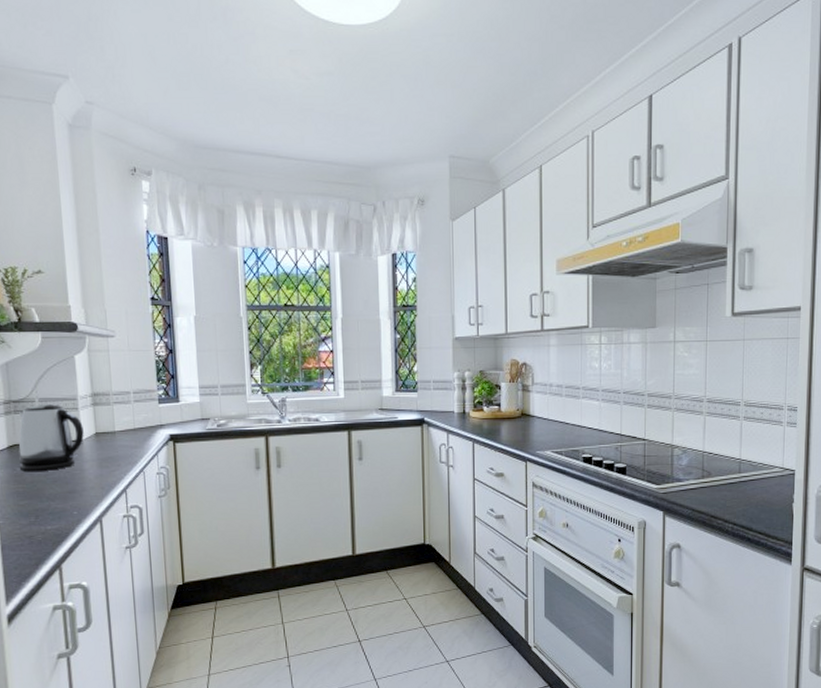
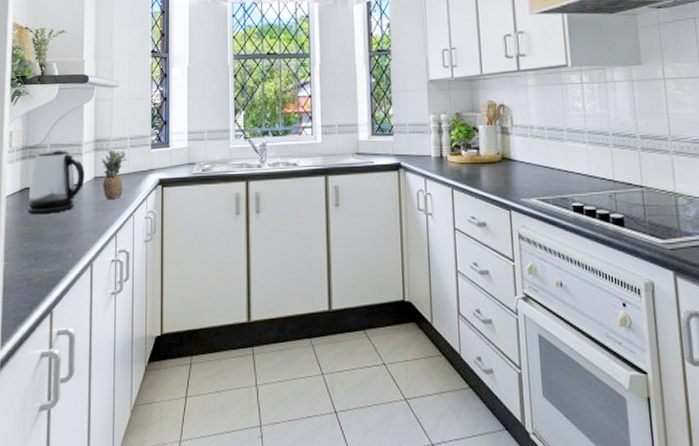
fruit: none [101,403,133,455] -> present [101,149,128,199]

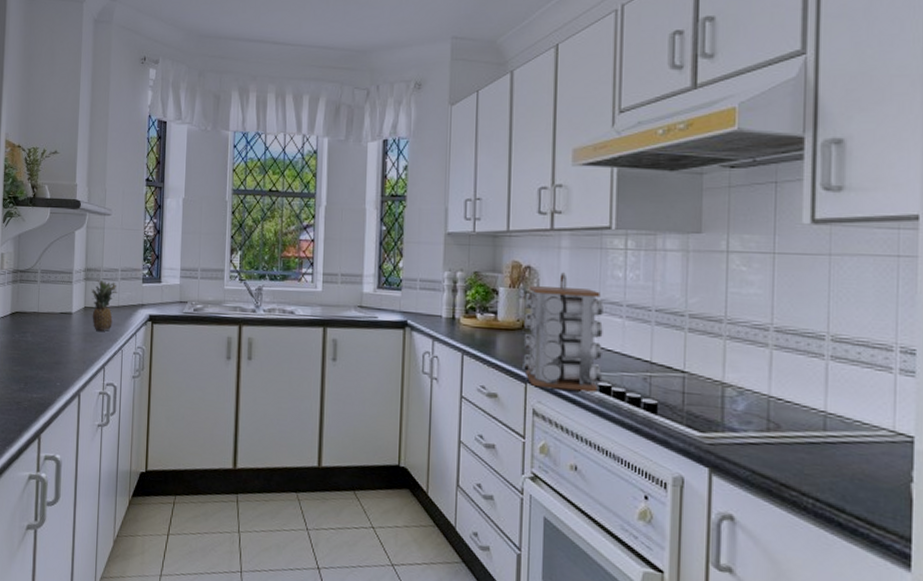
kettle: present [28,150,85,214] -> none [18,276,75,340]
spice rack: none [501,107,574,214] -> present [523,272,604,393]

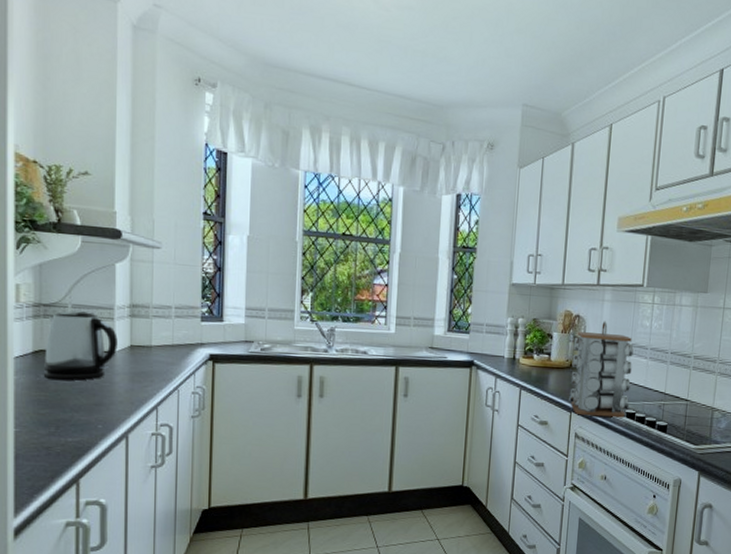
kettle: none [18,276,75,340] -> present [44,310,118,381]
fruit: present [91,279,118,331] -> none [138,316,172,371]

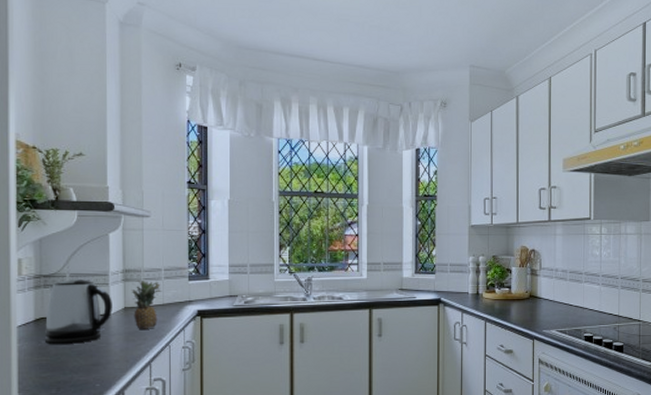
fruit: none [138,316,172,371] -> present [131,279,162,329]
spice rack: present [569,321,634,418] -> none [531,253,587,343]

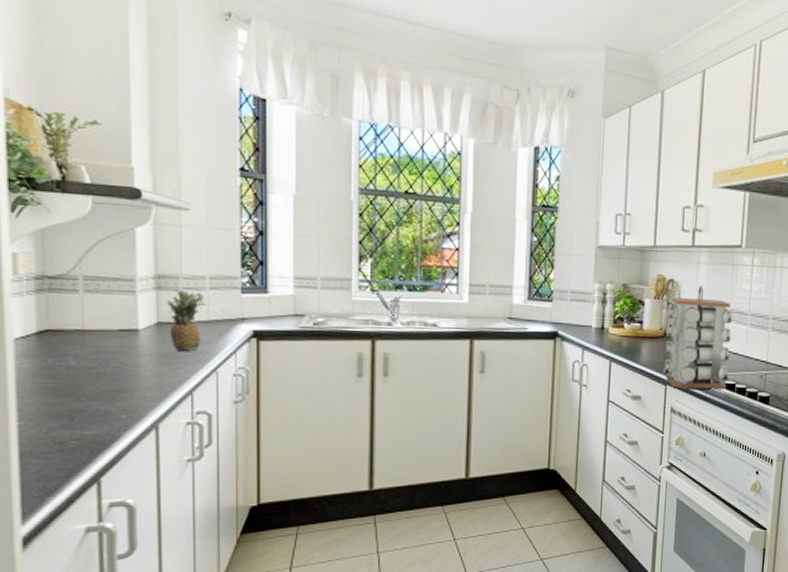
kettle: present [45,280,112,344] -> none [52,283,141,364]
spice rack: none [531,253,587,343] -> present [663,285,733,390]

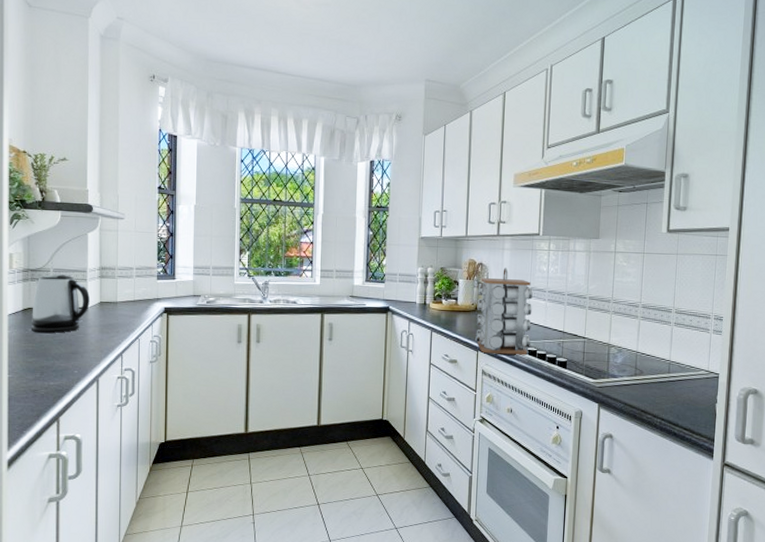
kettle: none [52,283,141,364] -> present [32,274,90,333]
fruit: present [165,288,207,351] -> none [106,277,134,323]

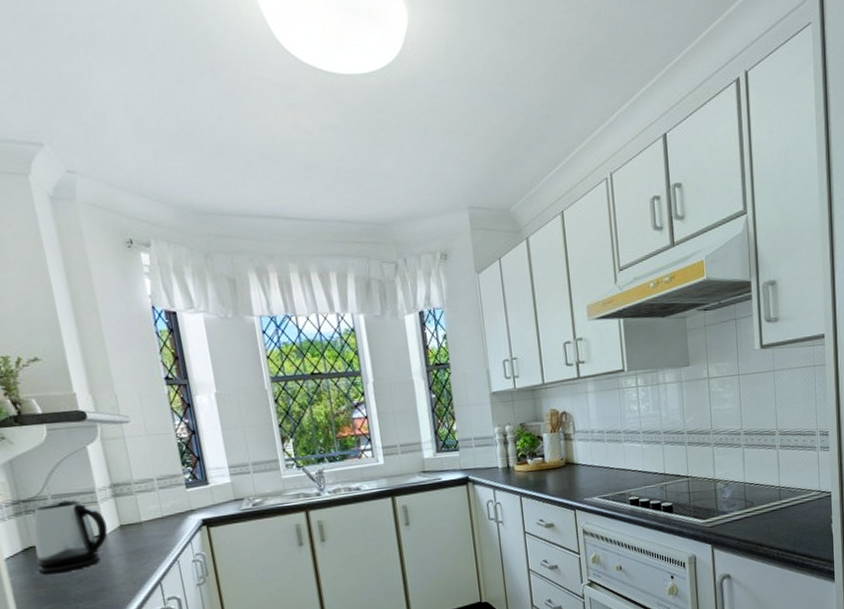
spice rack: present [475,268,533,356] -> none [564,413,631,511]

